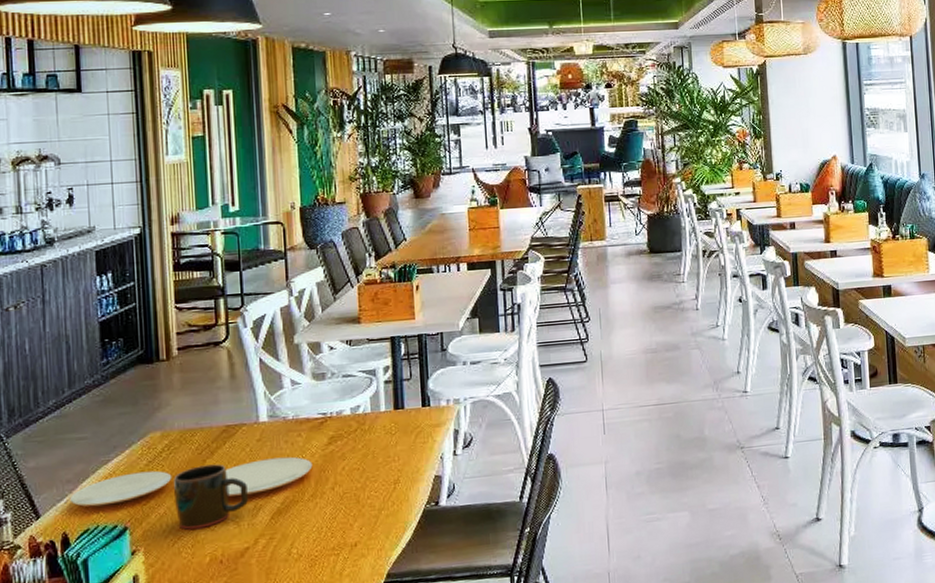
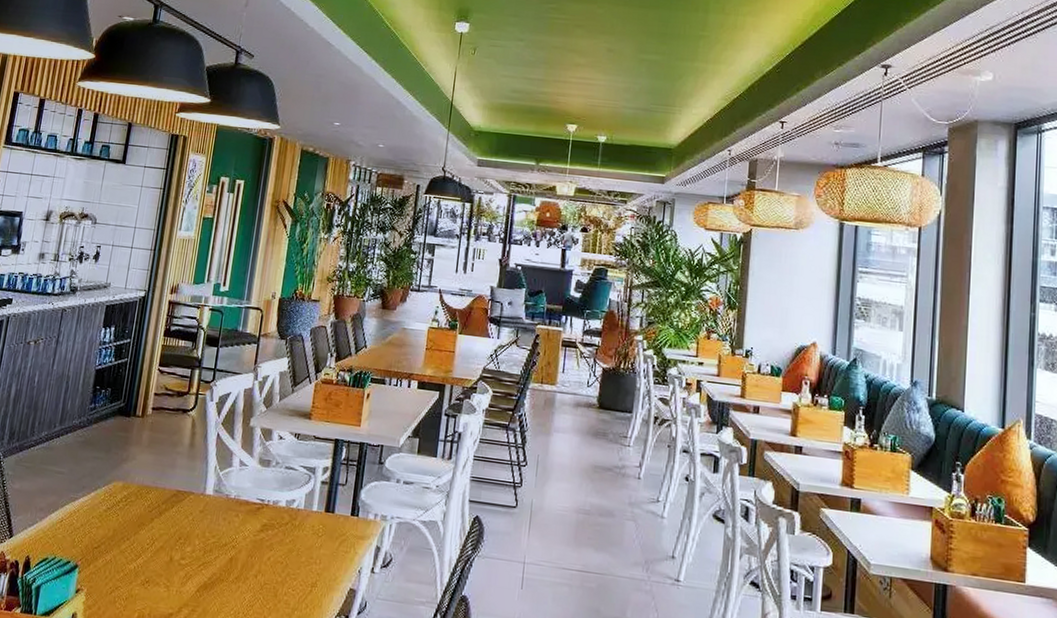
plate: present [69,470,172,507] -> none [38,514,124,541]
mug: present [173,464,249,530] -> none [119,523,183,584]
plate: present [225,456,313,497] -> none [165,530,243,563]

